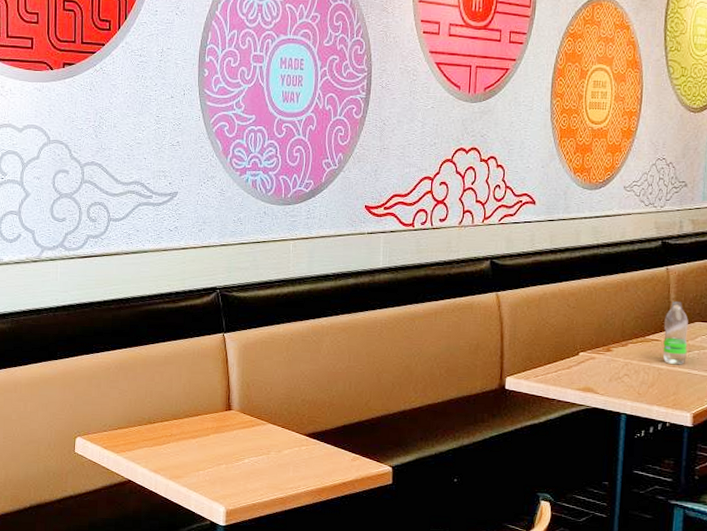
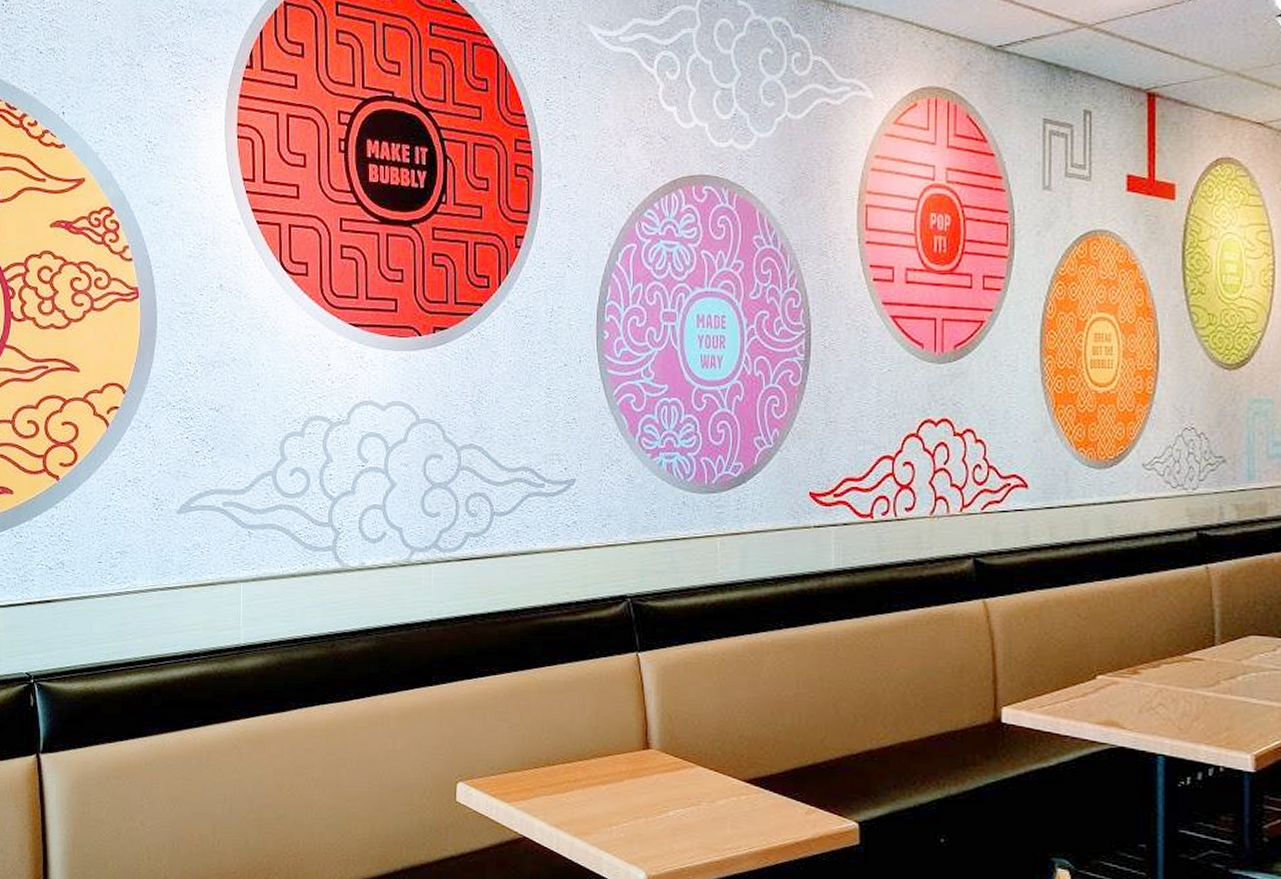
bottle: present [662,302,688,365] -> none [1207,609,1241,692]

